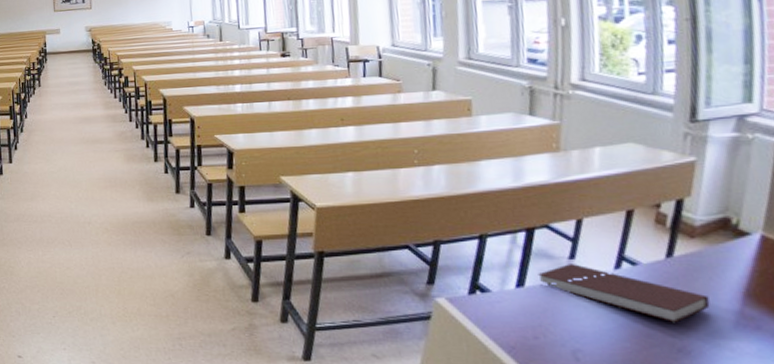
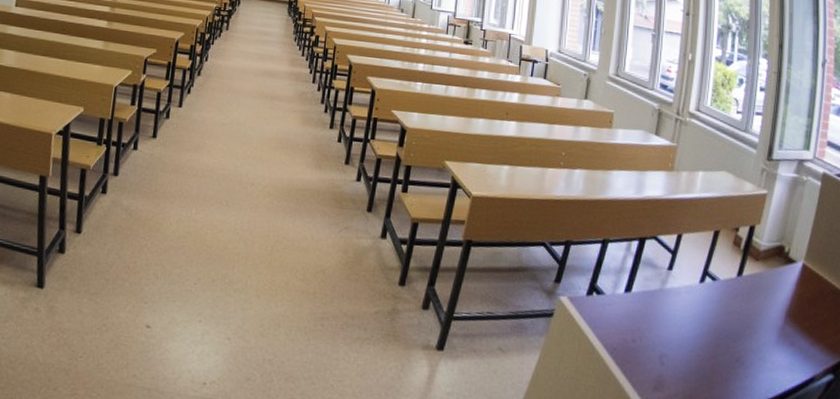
notebook: present [537,264,710,323] -> none [643,274,762,336]

